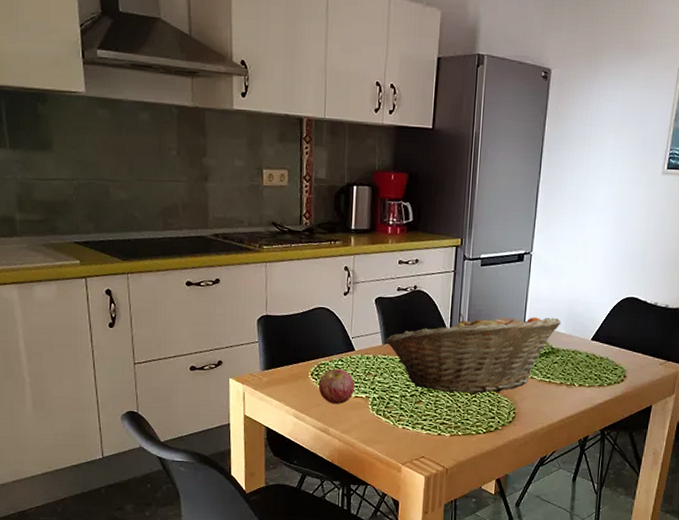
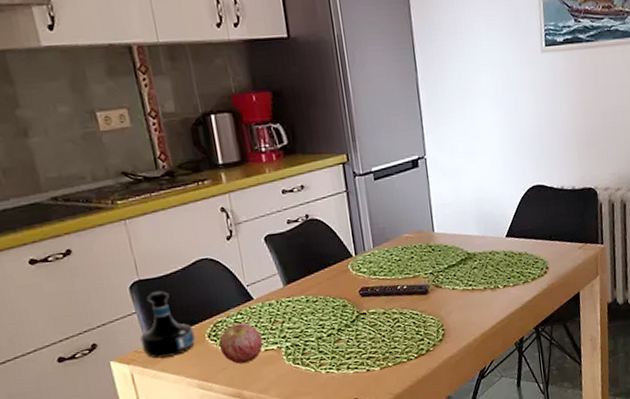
tequila bottle: none [256,327,301,385] -> present [140,290,196,359]
fruit basket: present [385,313,562,394] -> none [286,221,472,325]

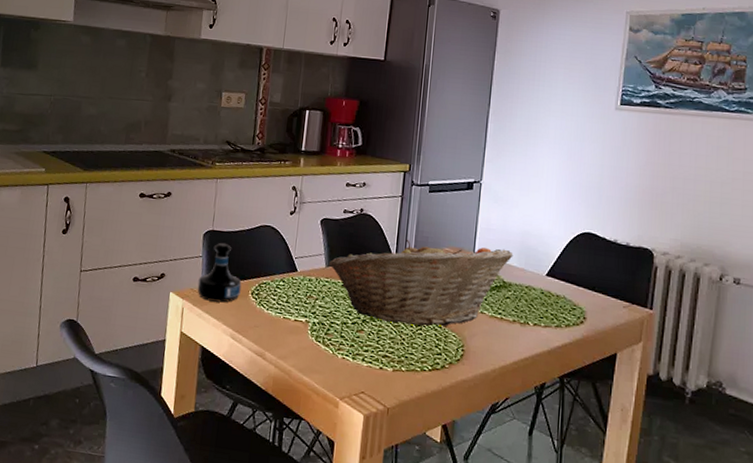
apple: present [219,323,263,364] -> none [257,289,295,327]
fruit basket: none [286,221,472,325] -> present [329,239,514,327]

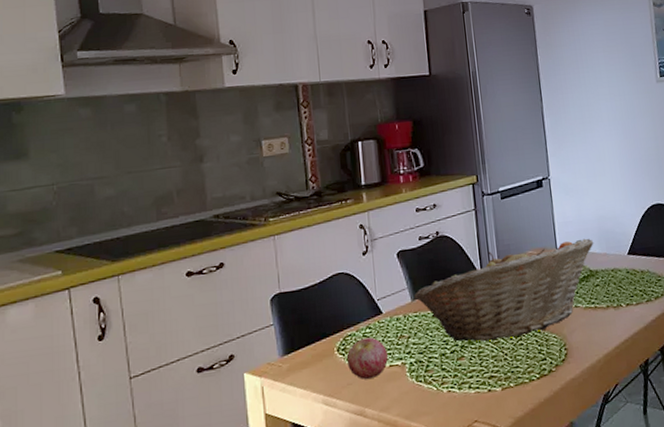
tequila bottle: present [197,242,242,303] -> none [274,303,325,372]
apple: none [257,289,295,327] -> present [346,337,388,380]

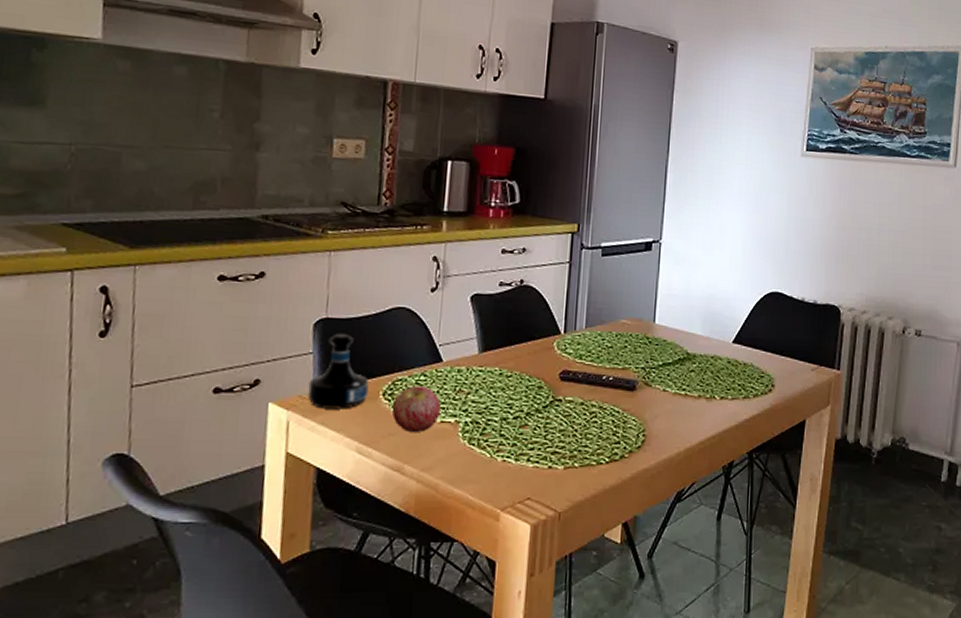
tequila bottle: none [274,303,325,372] -> present [307,333,369,409]
fruit basket: present [414,238,594,342] -> none [483,312,698,413]

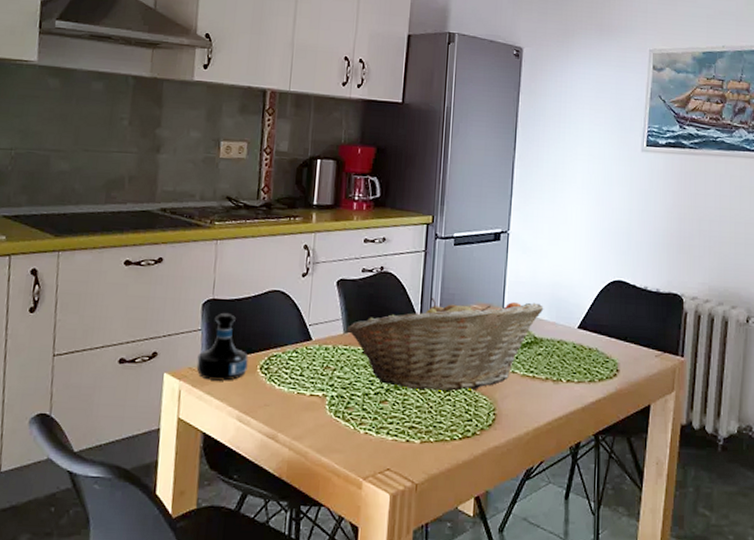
apple: present [391,386,441,432] -> none [267,361,310,404]
fruit basket: none [483,312,698,413] -> present [347,297,544,391]

